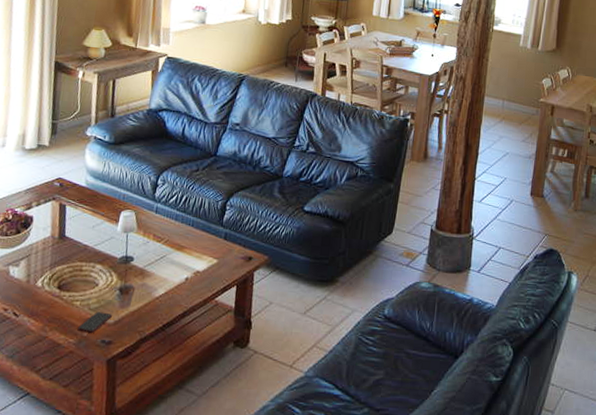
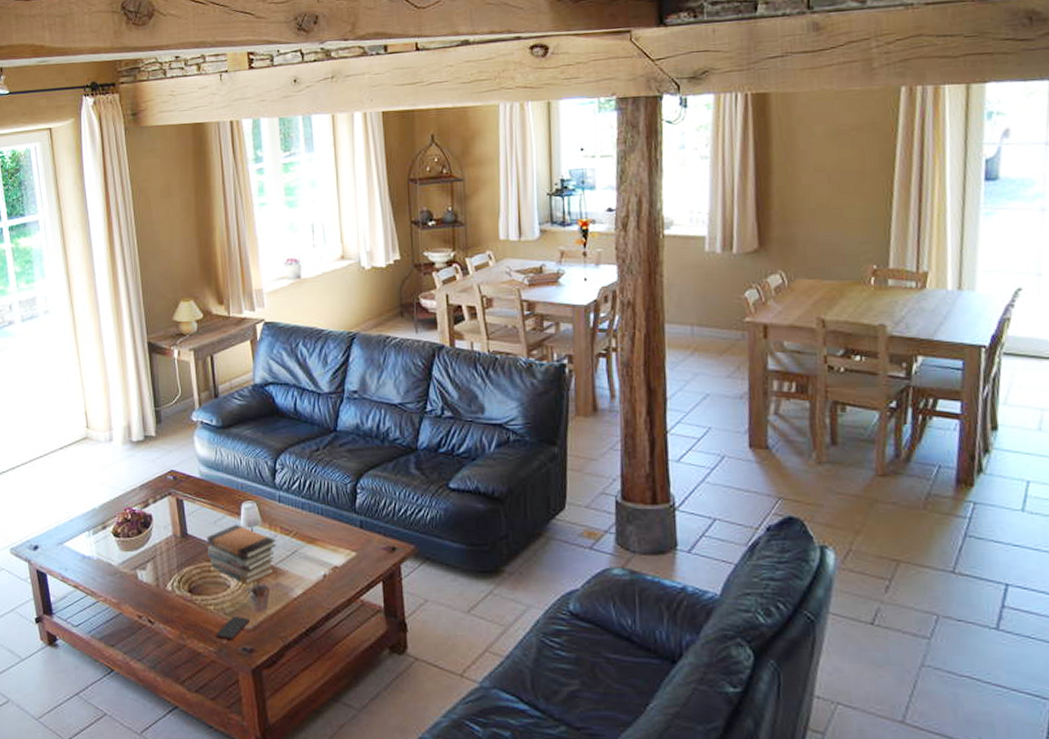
book stack: none [82,229,148,284] -> present [207,524,277,585]

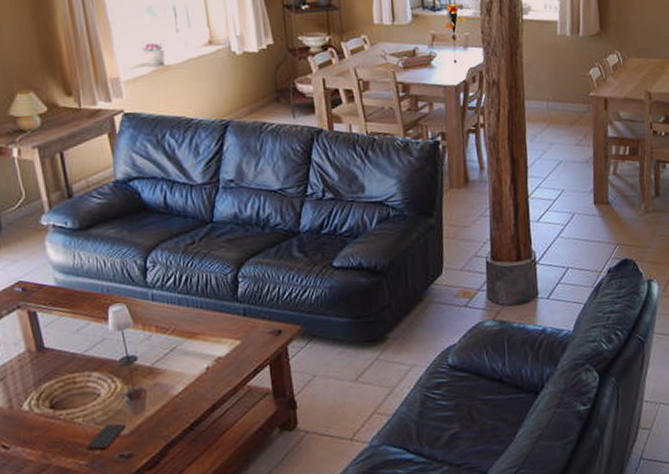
book stack: present [207,524,277,585] -> none [68,329,153,391]

